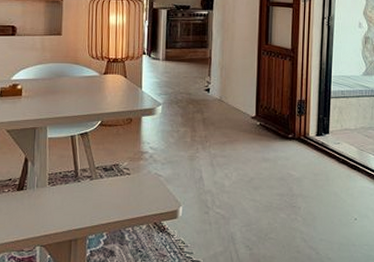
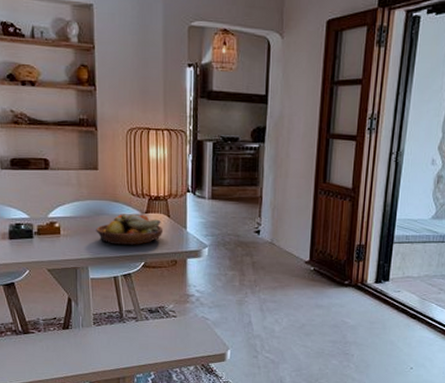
fruit bowl: none [56,75,120,106] -> present [96,214,164,246]

